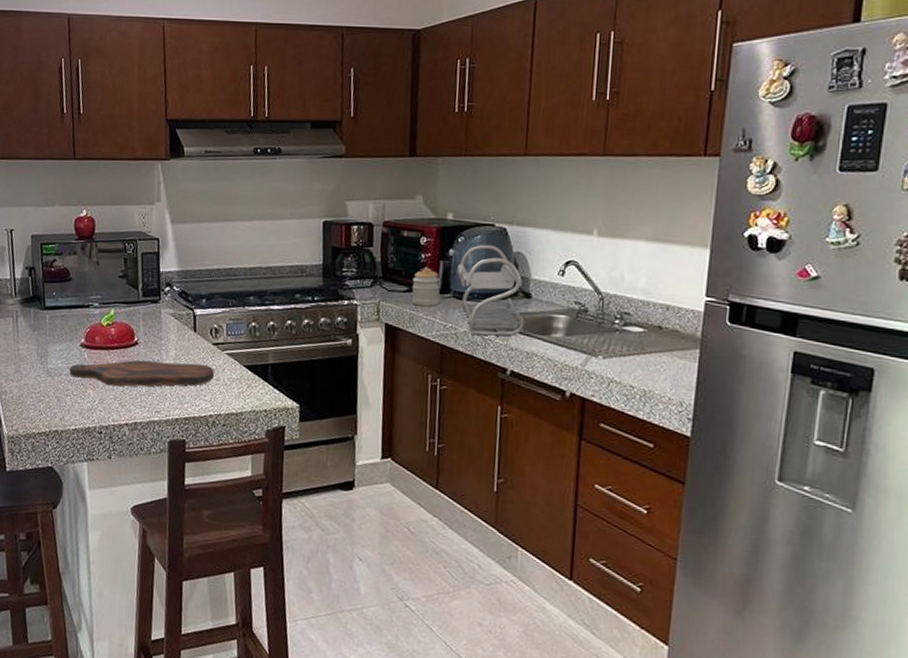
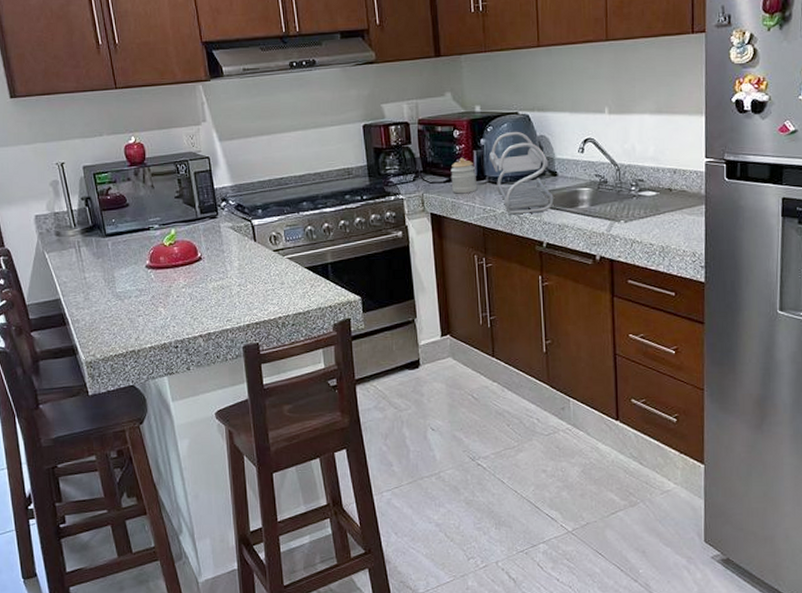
cutting board: present [69,360,214,387] -> none [138,271,278,301]

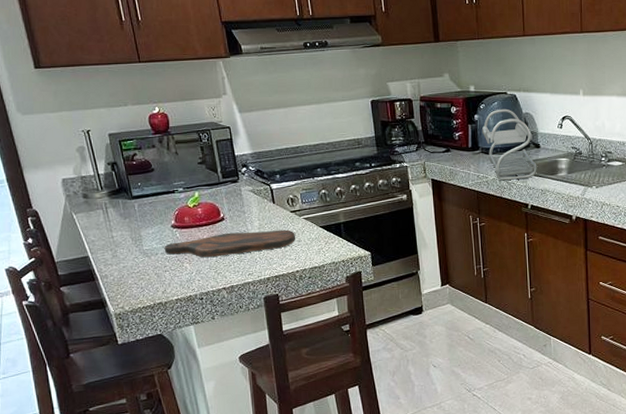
cutting board: none [138,271,278,301] -> present [164,229,295,257]
jar: present [450,157,478,194] -> none [449,130,472,163]

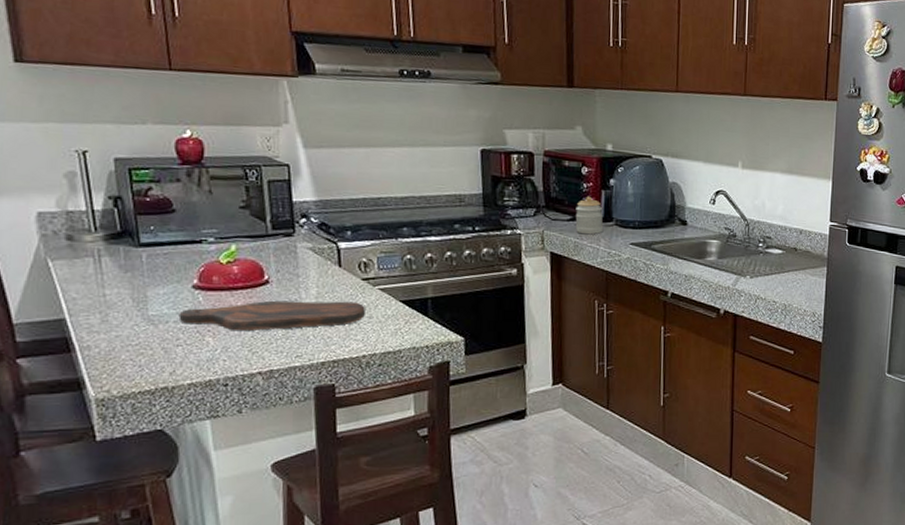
jar: none [449,130,472,163] -> present [575,196,604,235]
dish rack: present [481,108,537,181] -> none [617,174,682,262]

